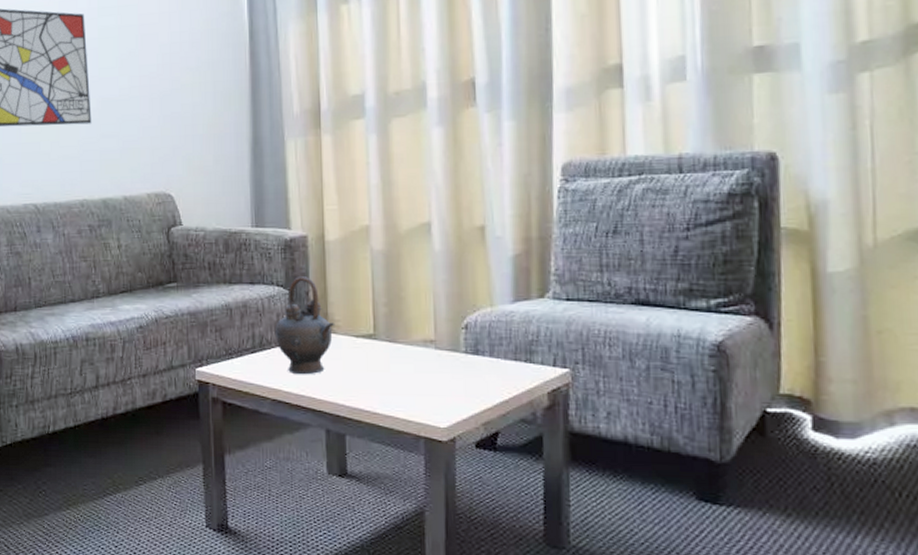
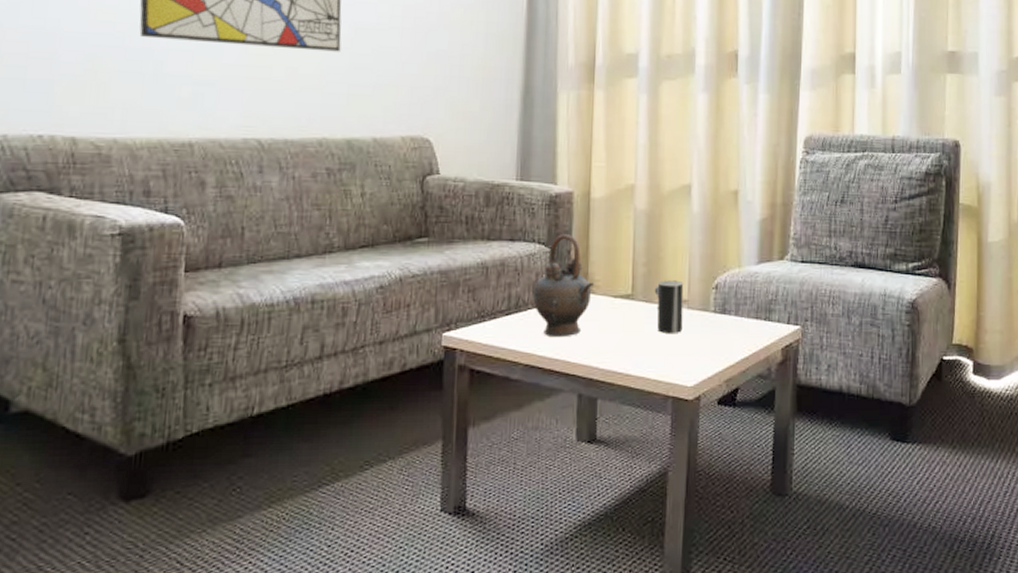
cup: none [398,320,431,373] -> present [654,280,684,333]

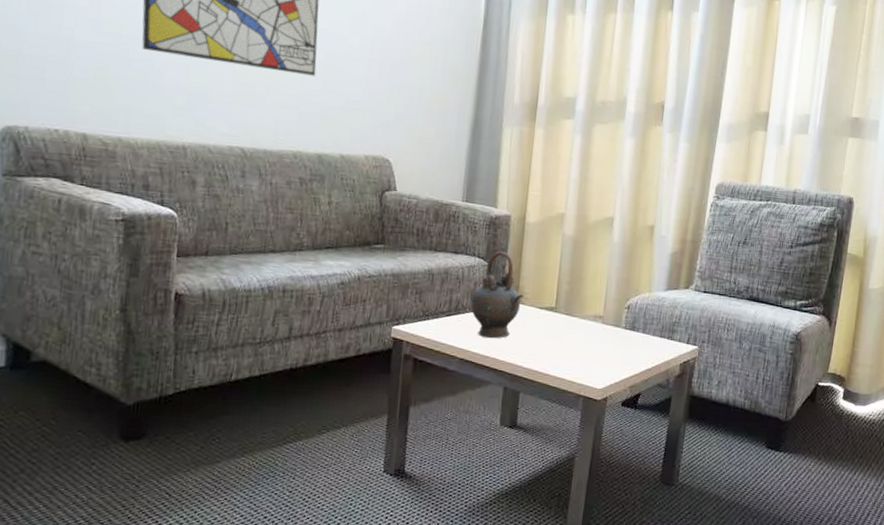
cup: present [654,280,684,333] -> none [575,298,601,343]

